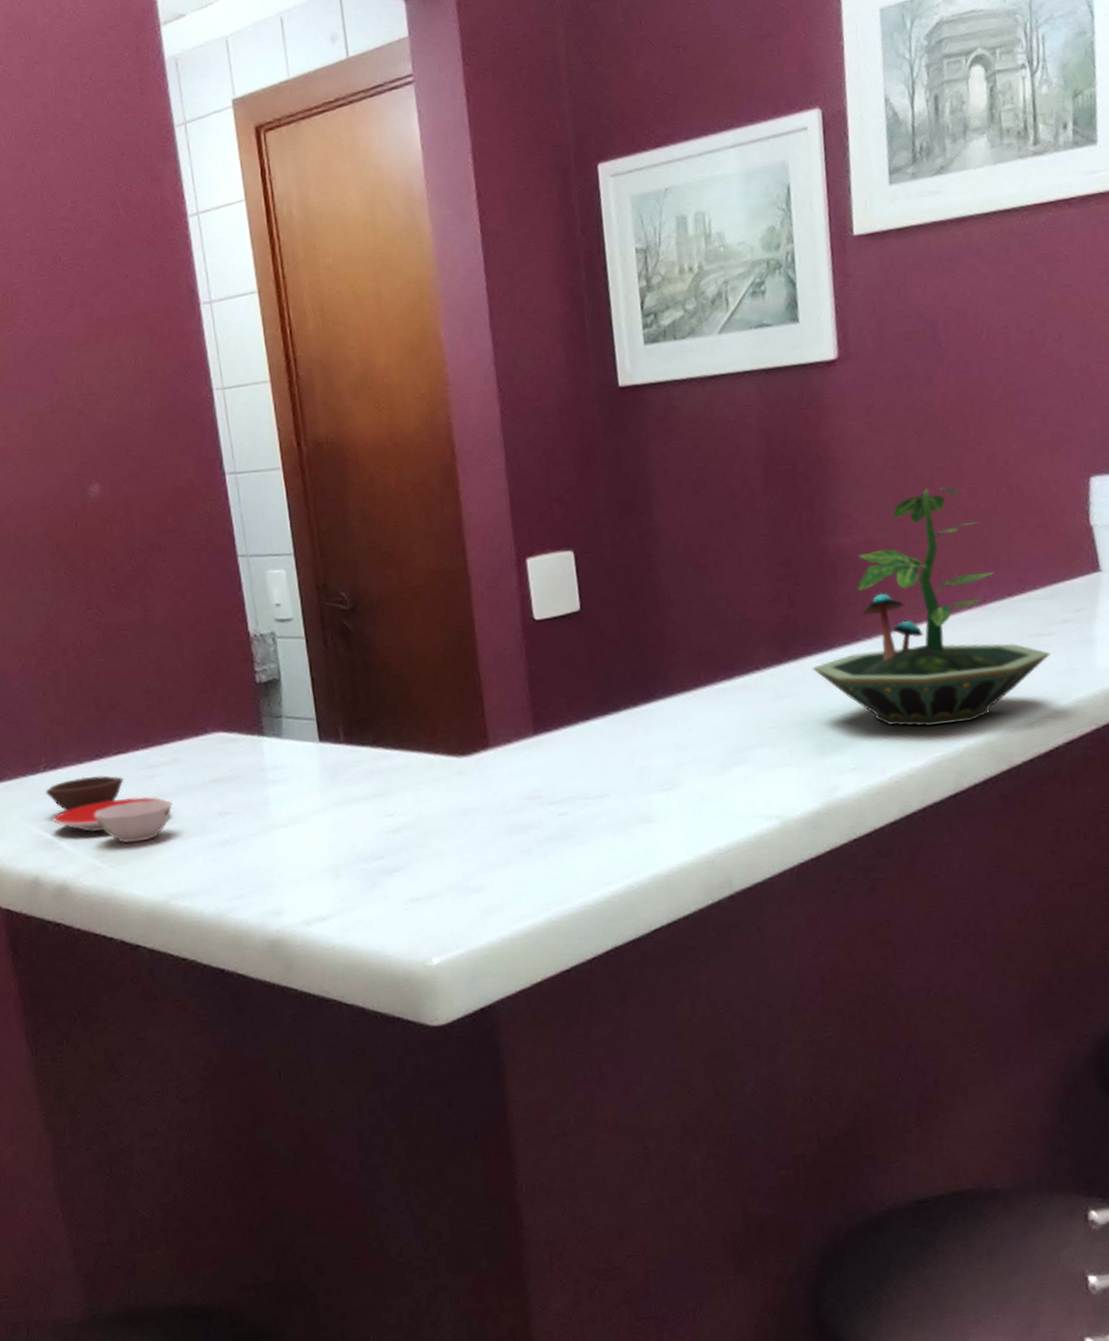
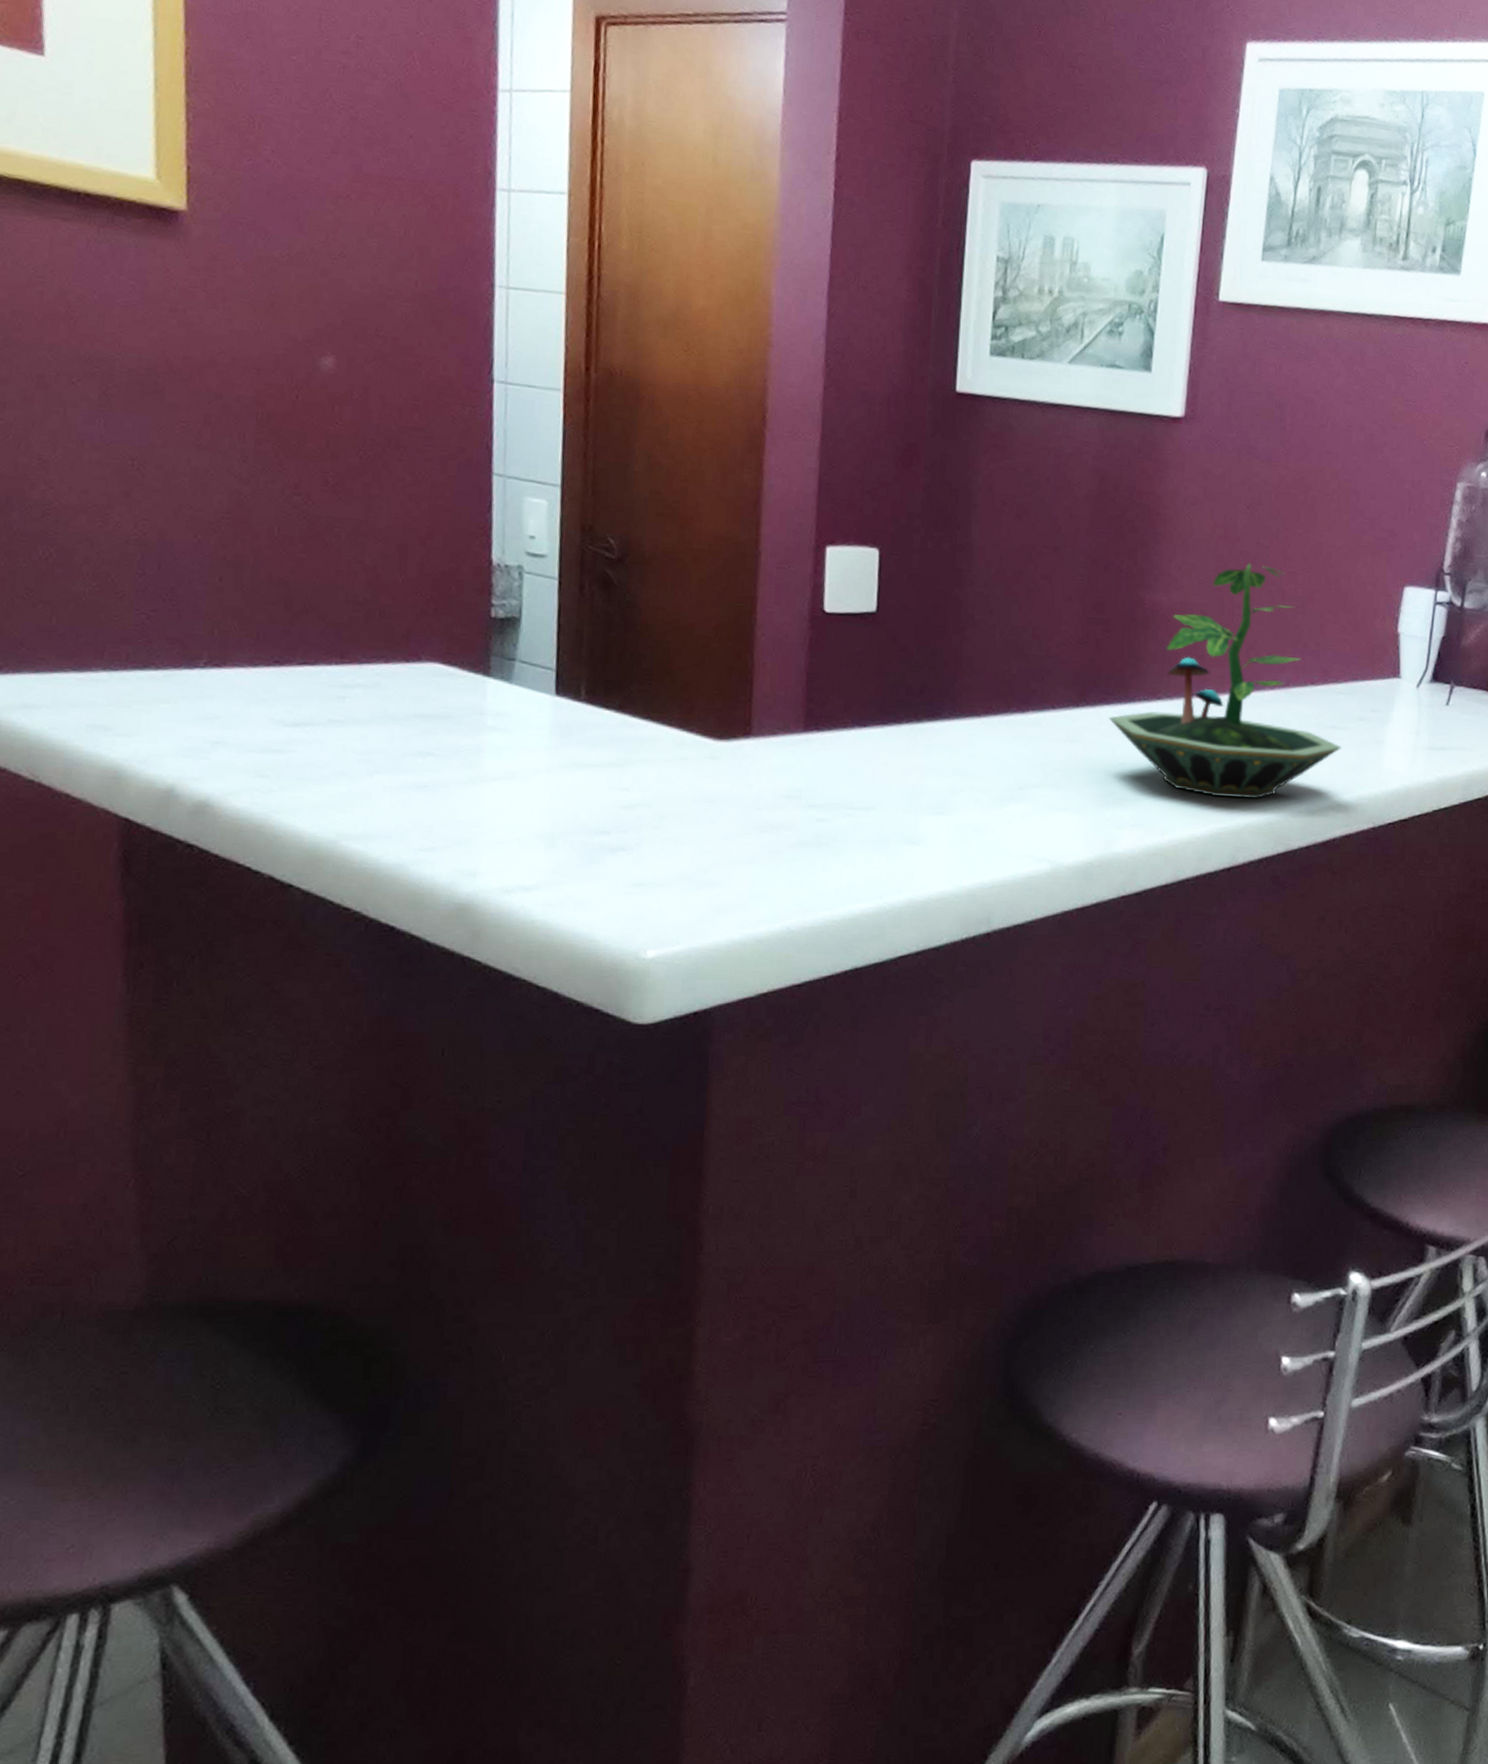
bowl: present [46,775,172,843] -> none [202,682,363,769]

